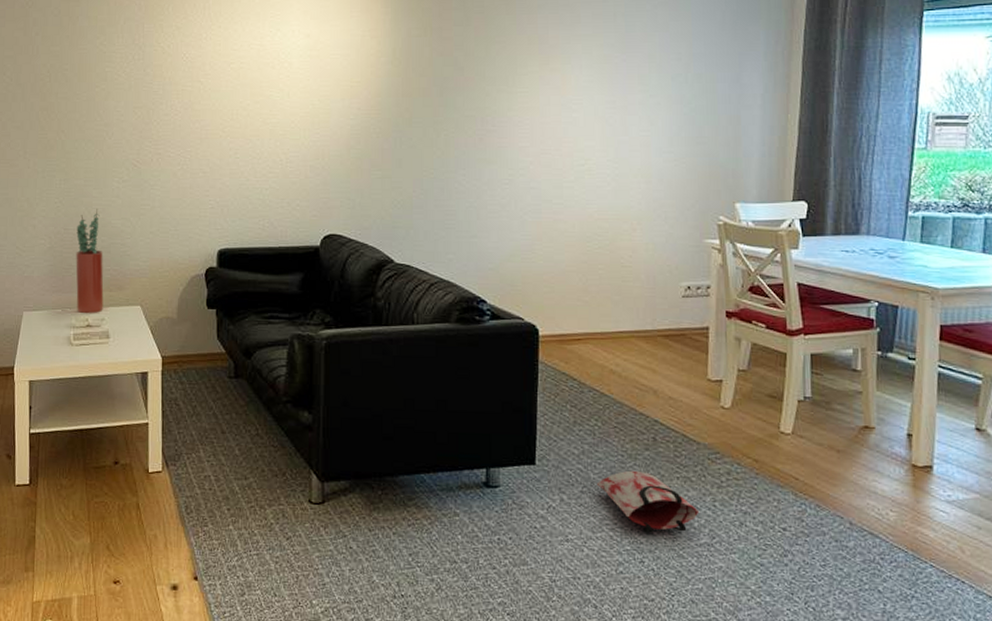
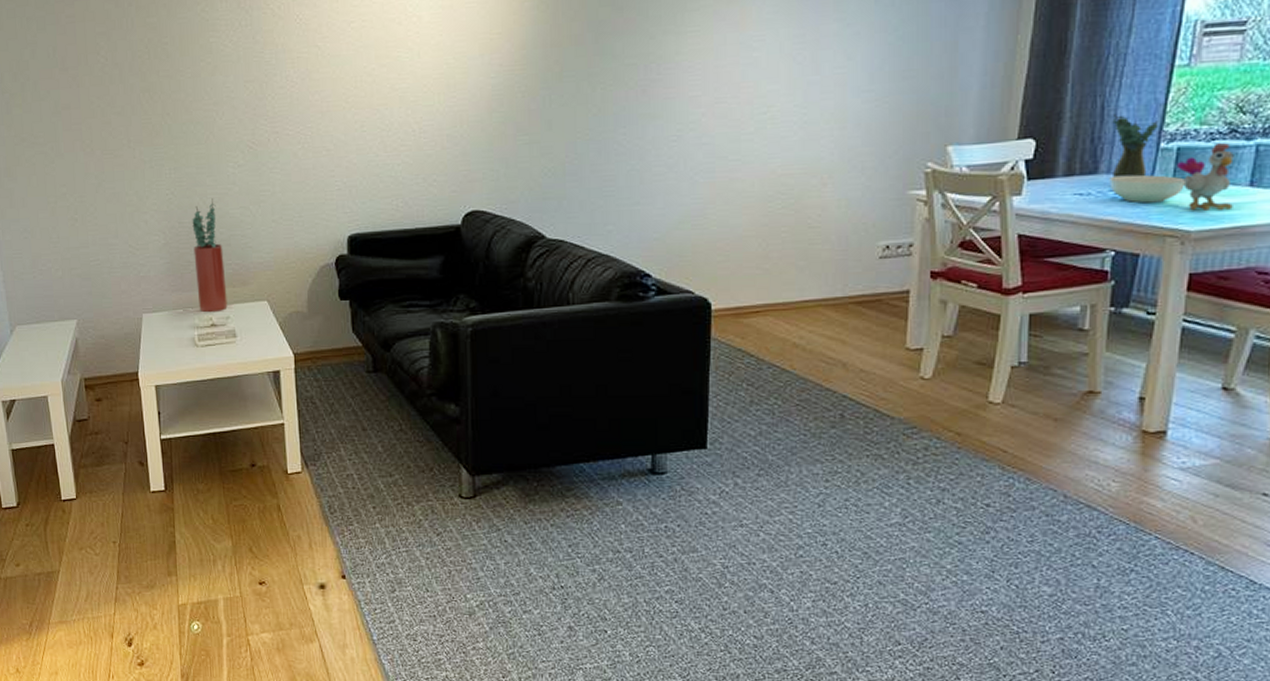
bag: present [597,470,700,533] -> none [776,450,891,515]
vase: none [868,184,906,240] -> present [1112,113,1159,177]
bowl: none [869,237,931,262] -> present [1109,174,1185,203]
toy: none [922,214,971,273] -> present [1176,142,1234,211]

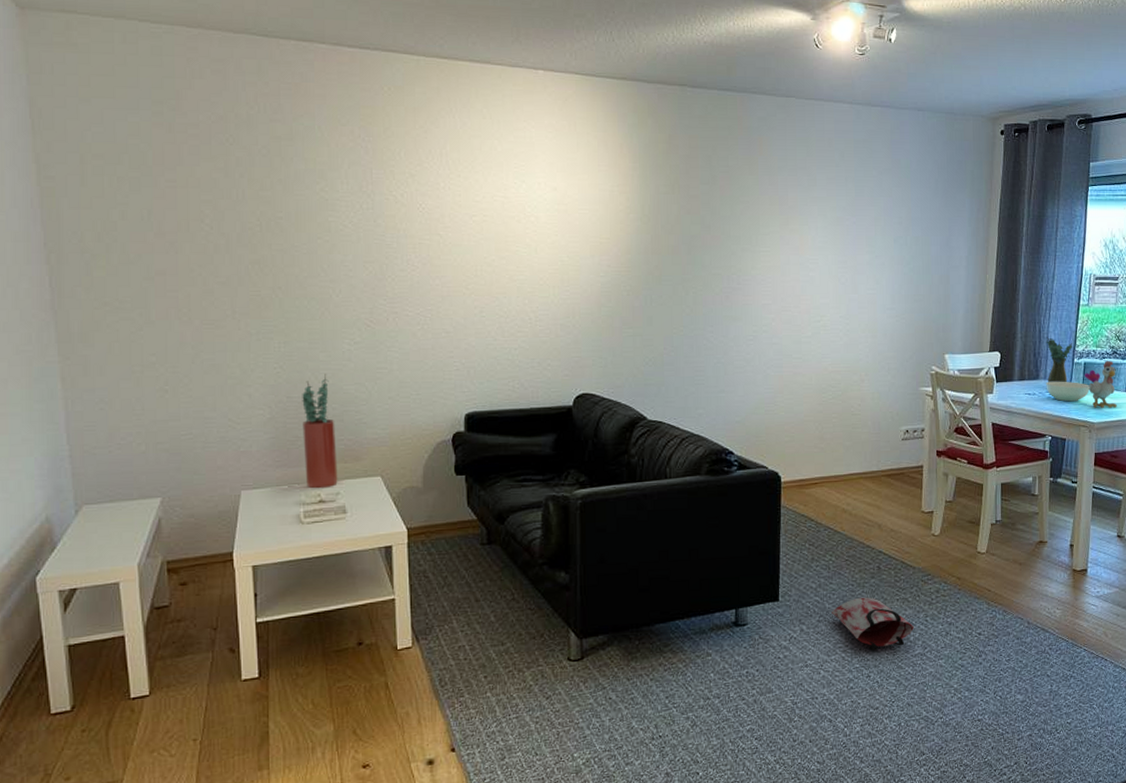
bag: none [776,450,891,515] -> present [832,597,915,651]

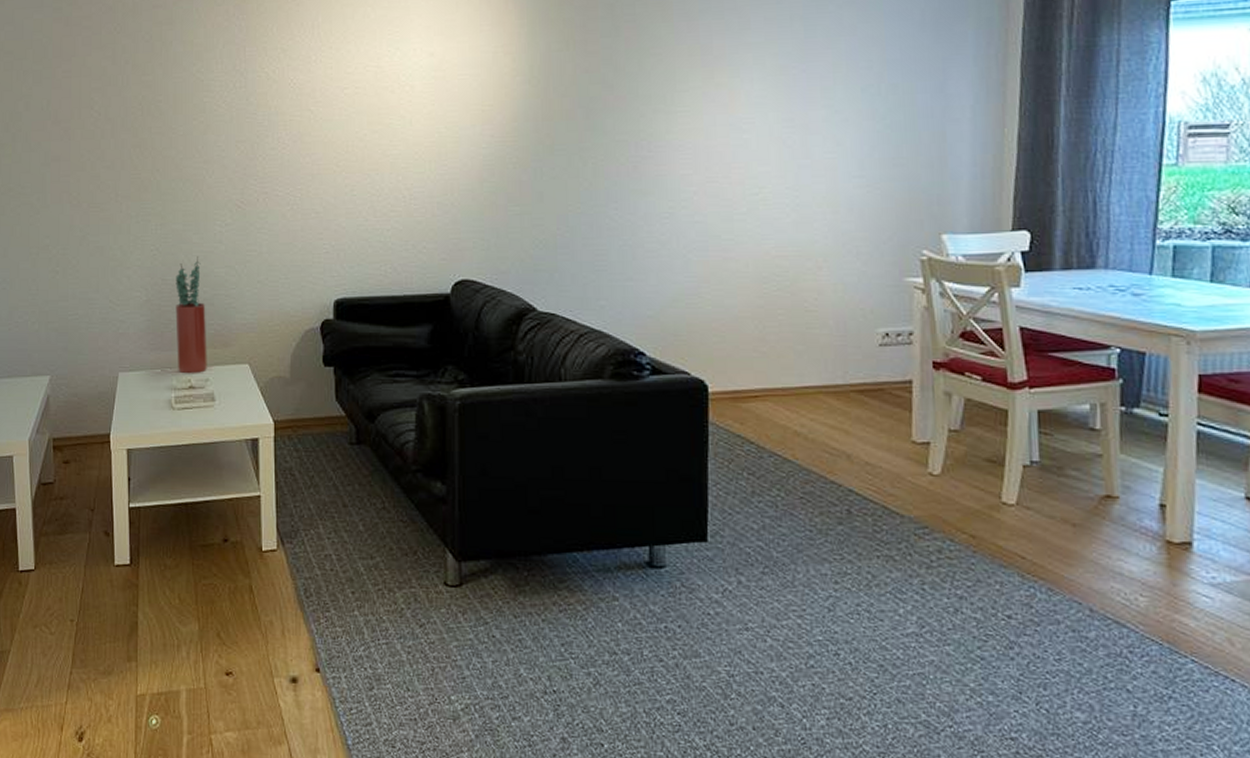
bag: present [832,597,915,651] -> none [781,548,906,621]
vase: present [1046,336,1073,383] -> none [1105,209,1153,274]
bowl: present [1046,381,1090,402] -> none [1108,271,1185,301]
toy: present [1084,360,1117,409] -> none [1174,242,1236,312]

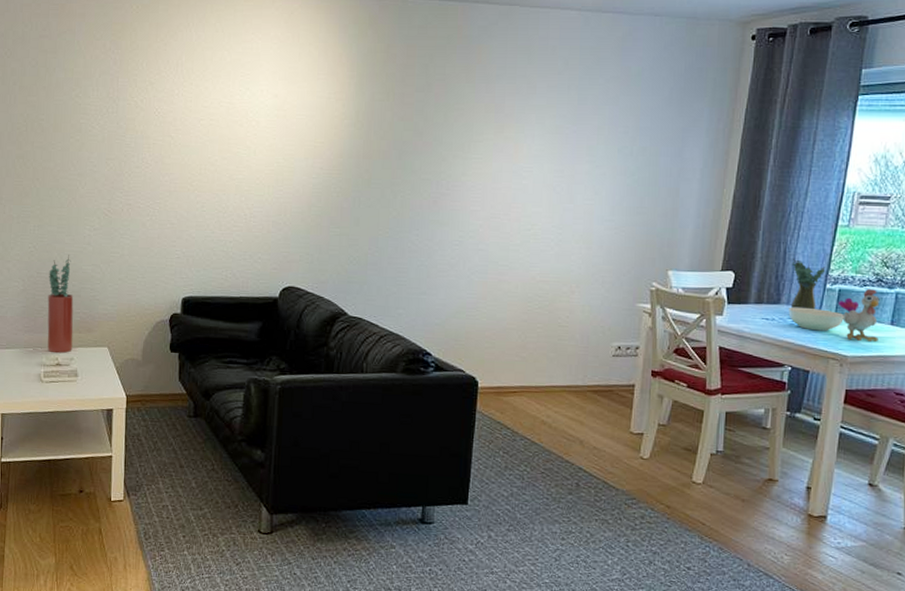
vase: none [1105,209,1153,274] -> present [791,258,826,310]
bowl: none [1108,271,1185,301] -> present [788,307,844,331]
toy: none [1174,242,1236,312] -> present [837,288,880,343]

